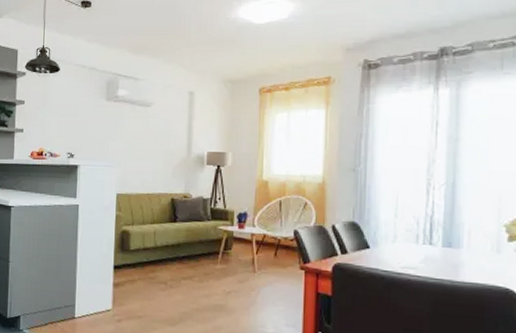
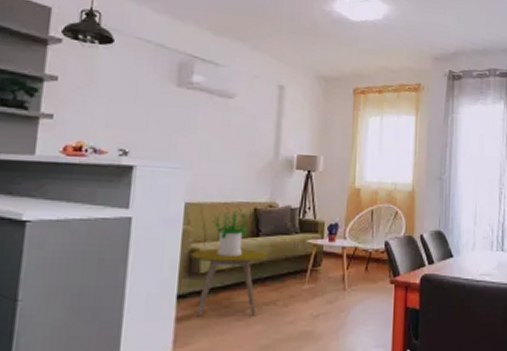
side table: none [122,230,186,288] -> present [190,248,269,317]
potted plant: none [138,200,169,238] -> present [212,211,251,257]

